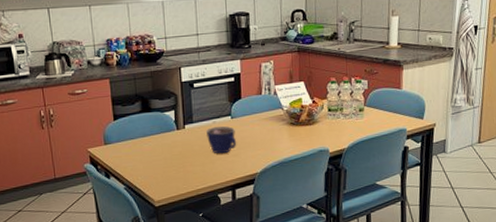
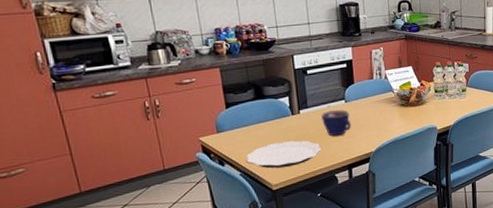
plate: none [130,156,205,184] -> present [245,140,322,169]

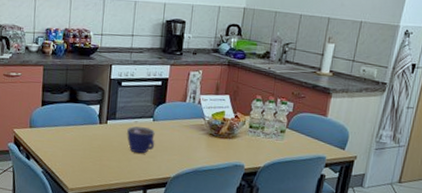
plate: present [245,140,322,169] -> none [50,147,121,174]

